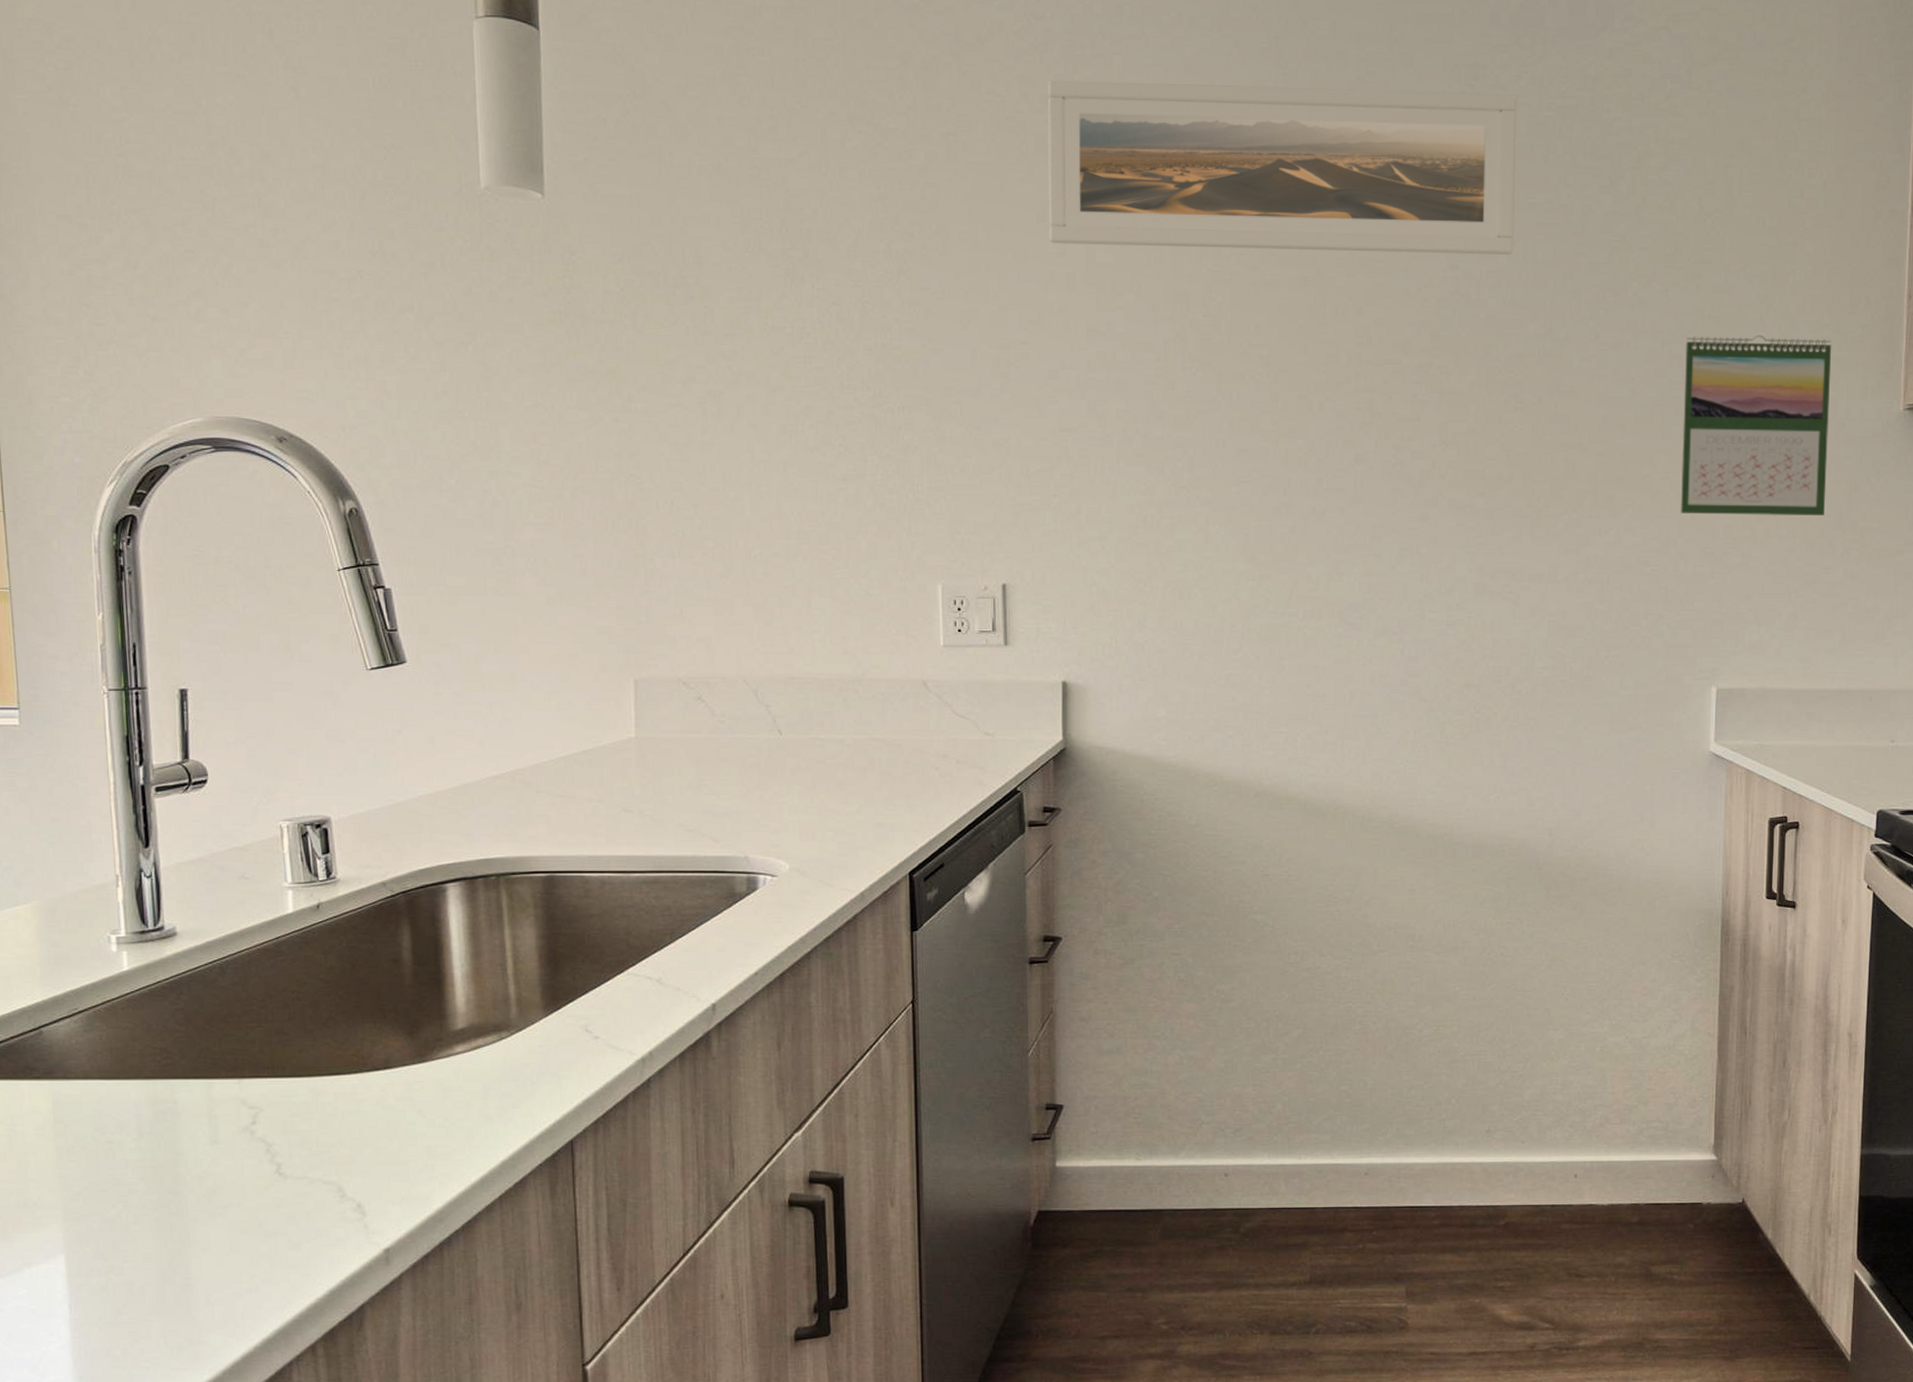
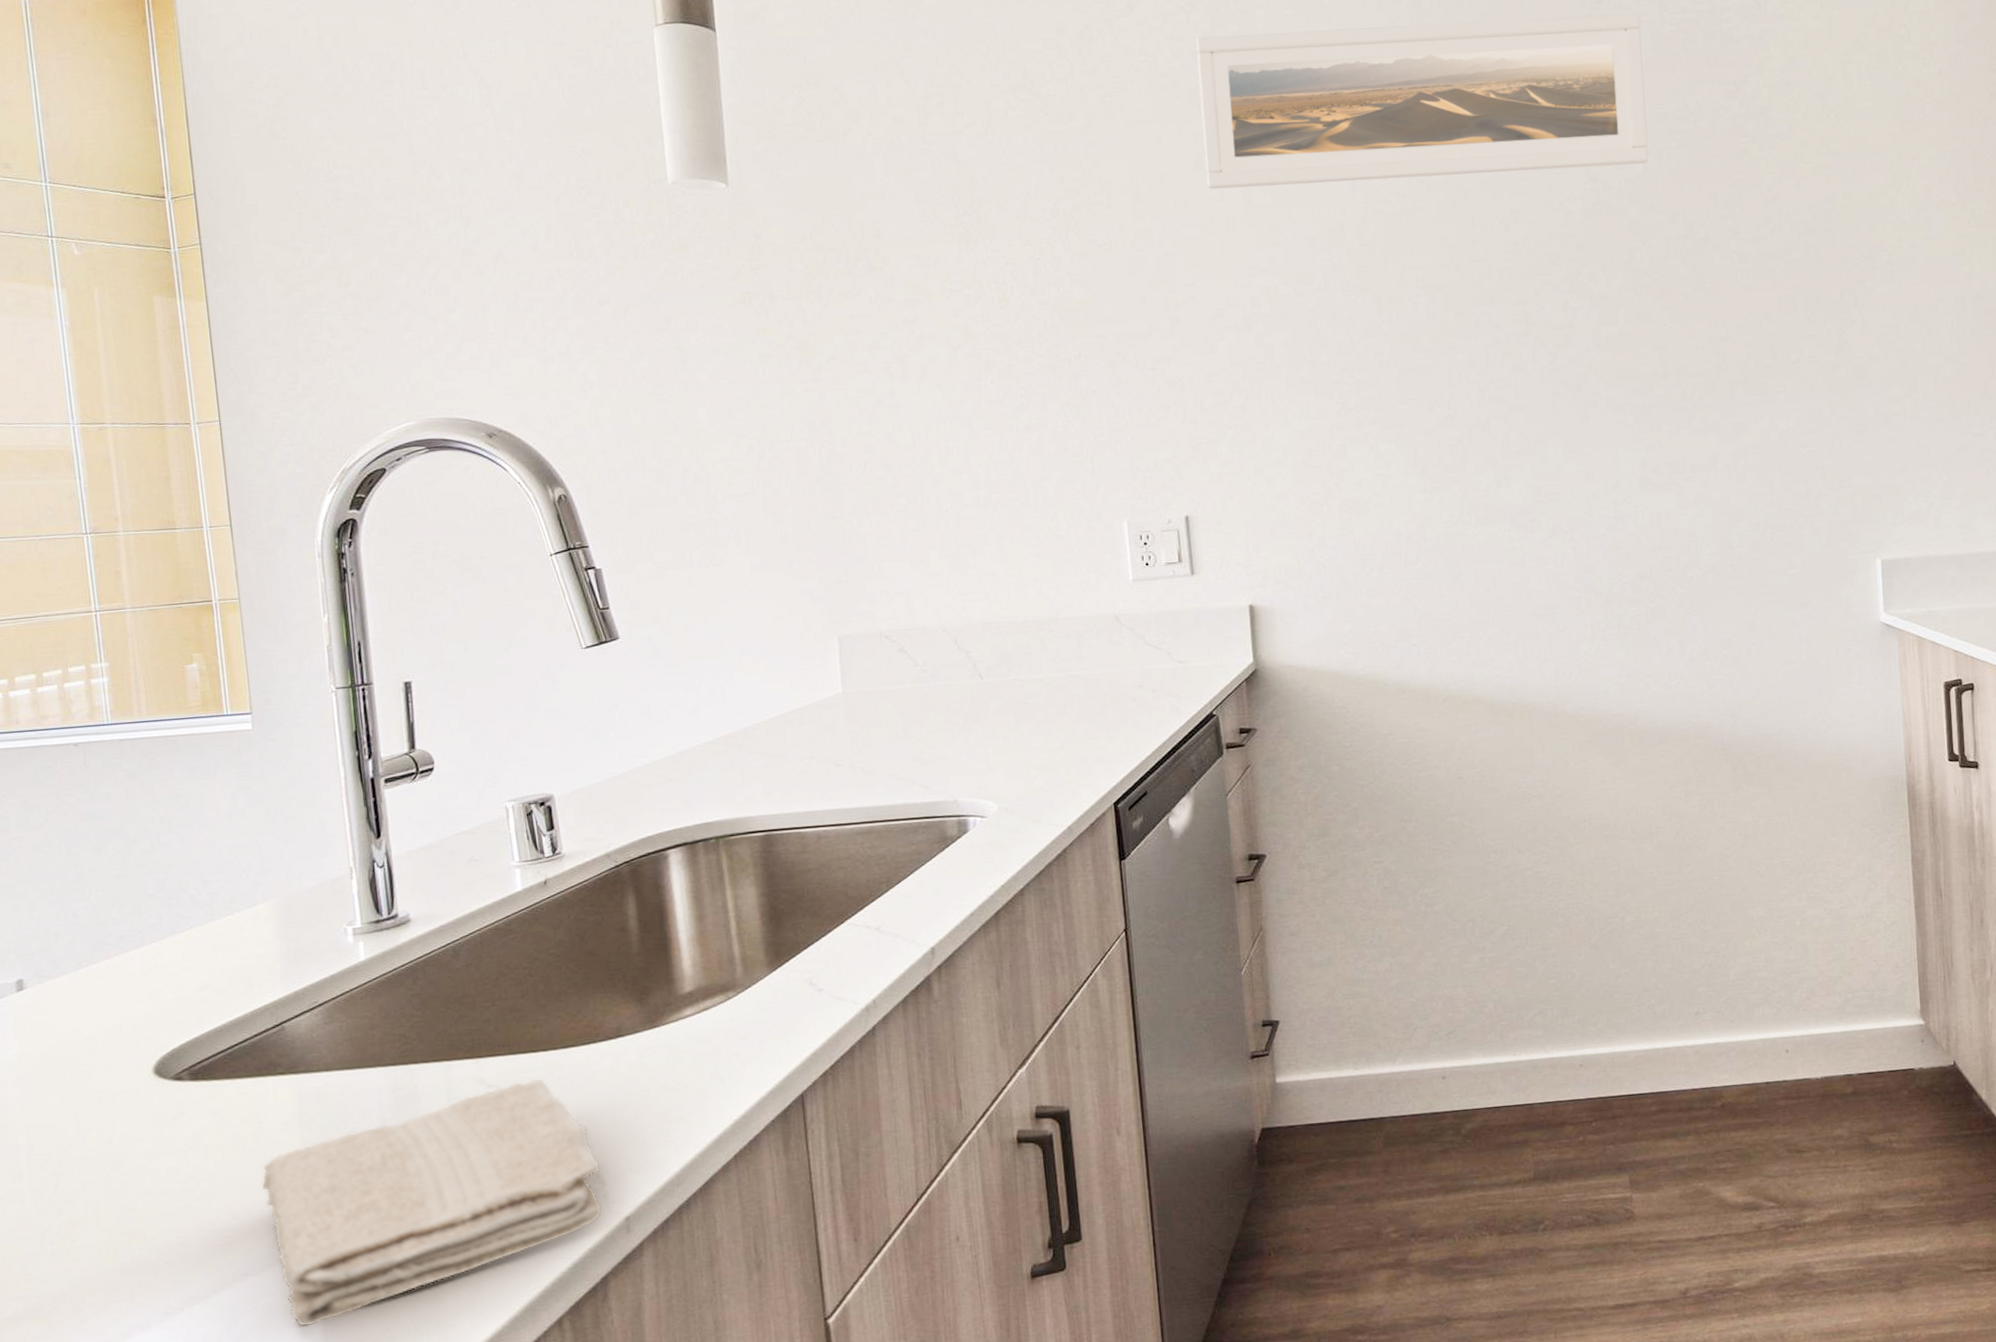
washcloth: none [13,1103,363,1333] -> present [261,1078,603,1328]
calendar: present [1681,334,1832,515] -> none [1821,217,1969,395]

